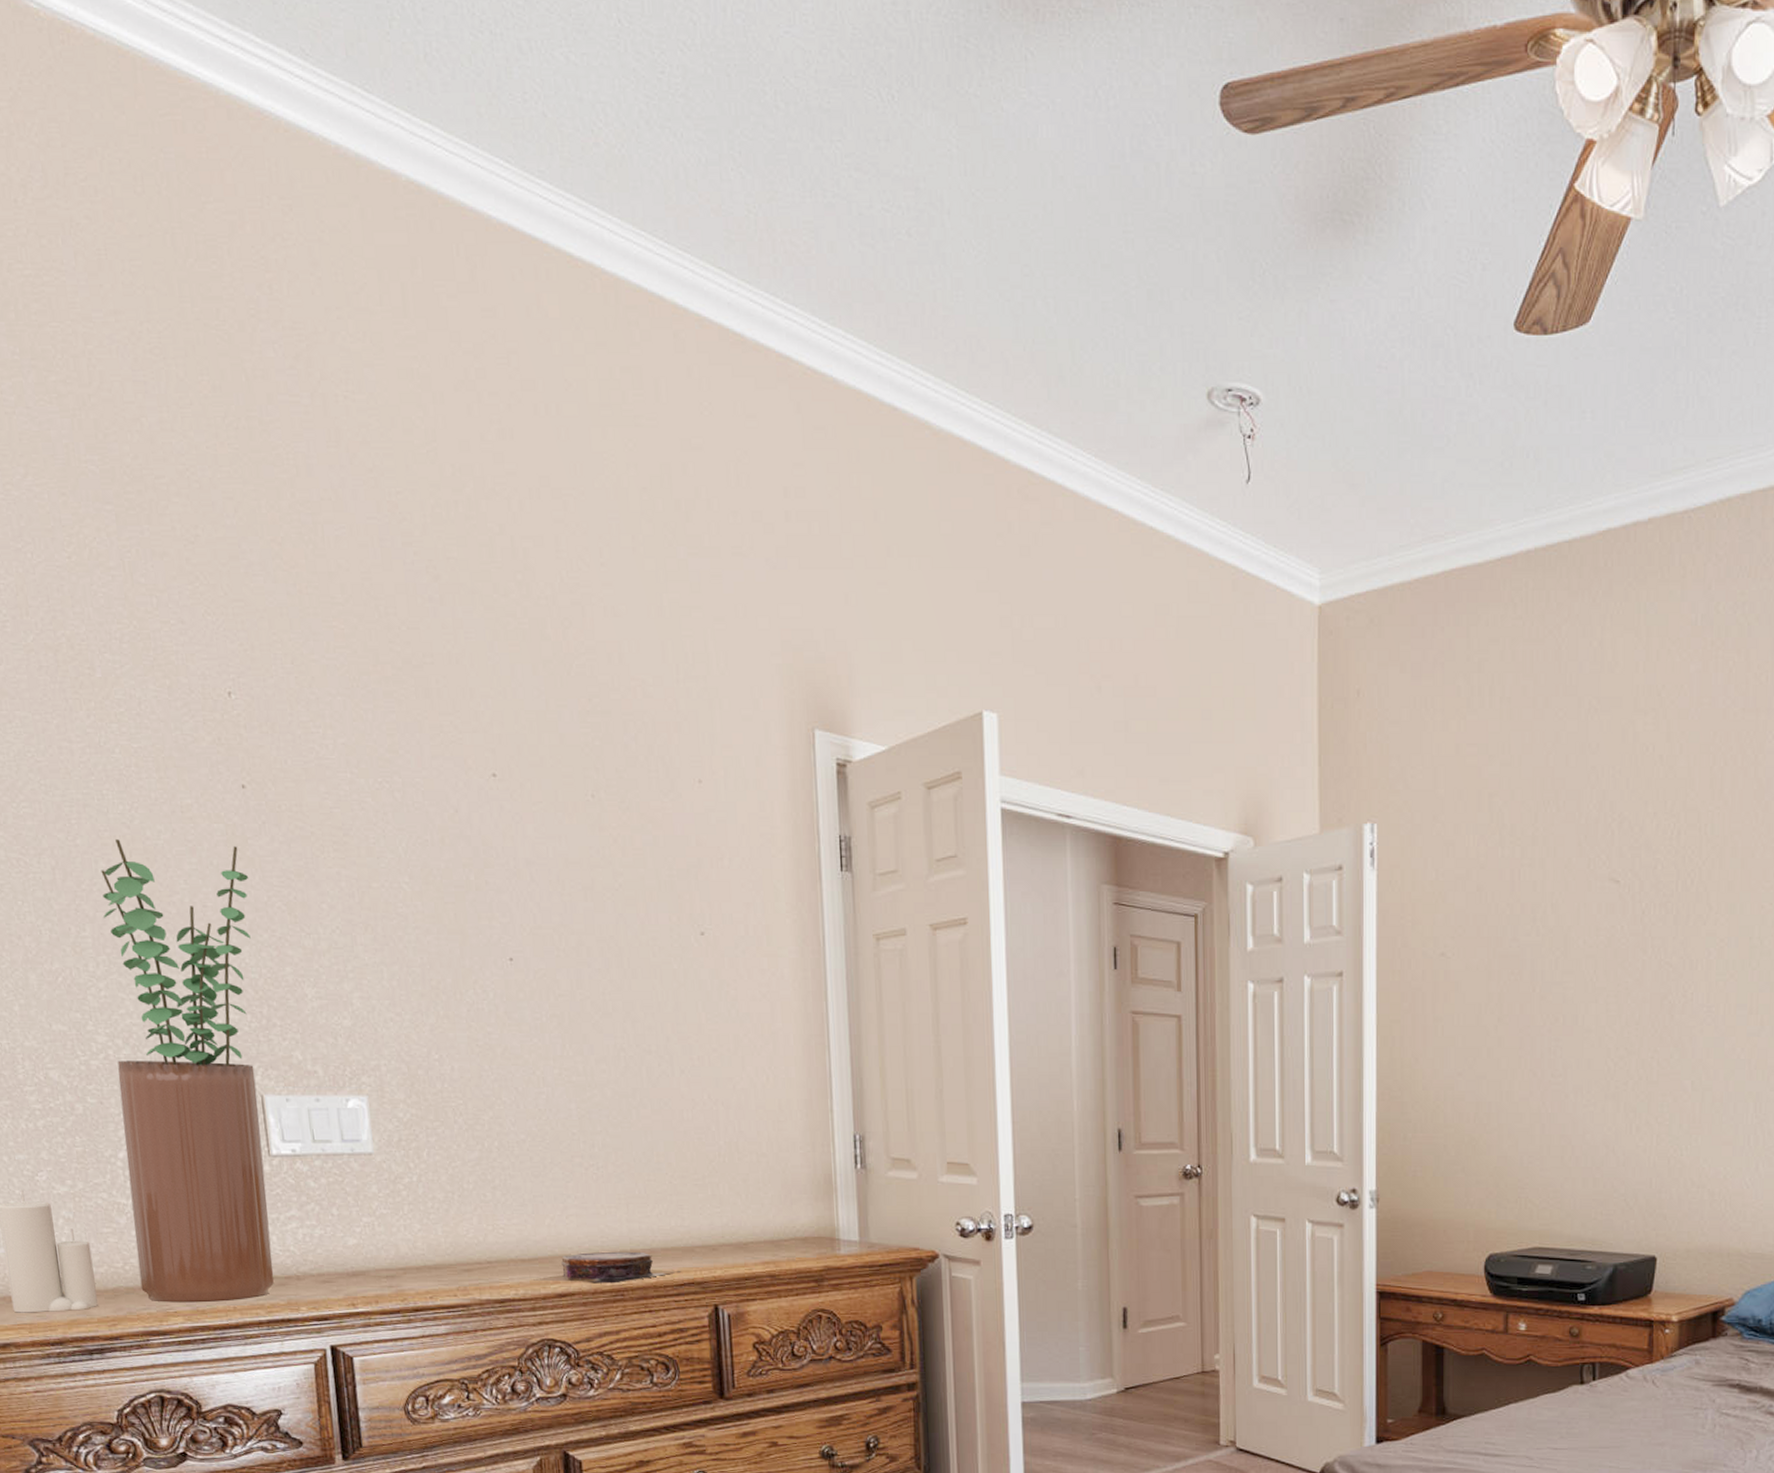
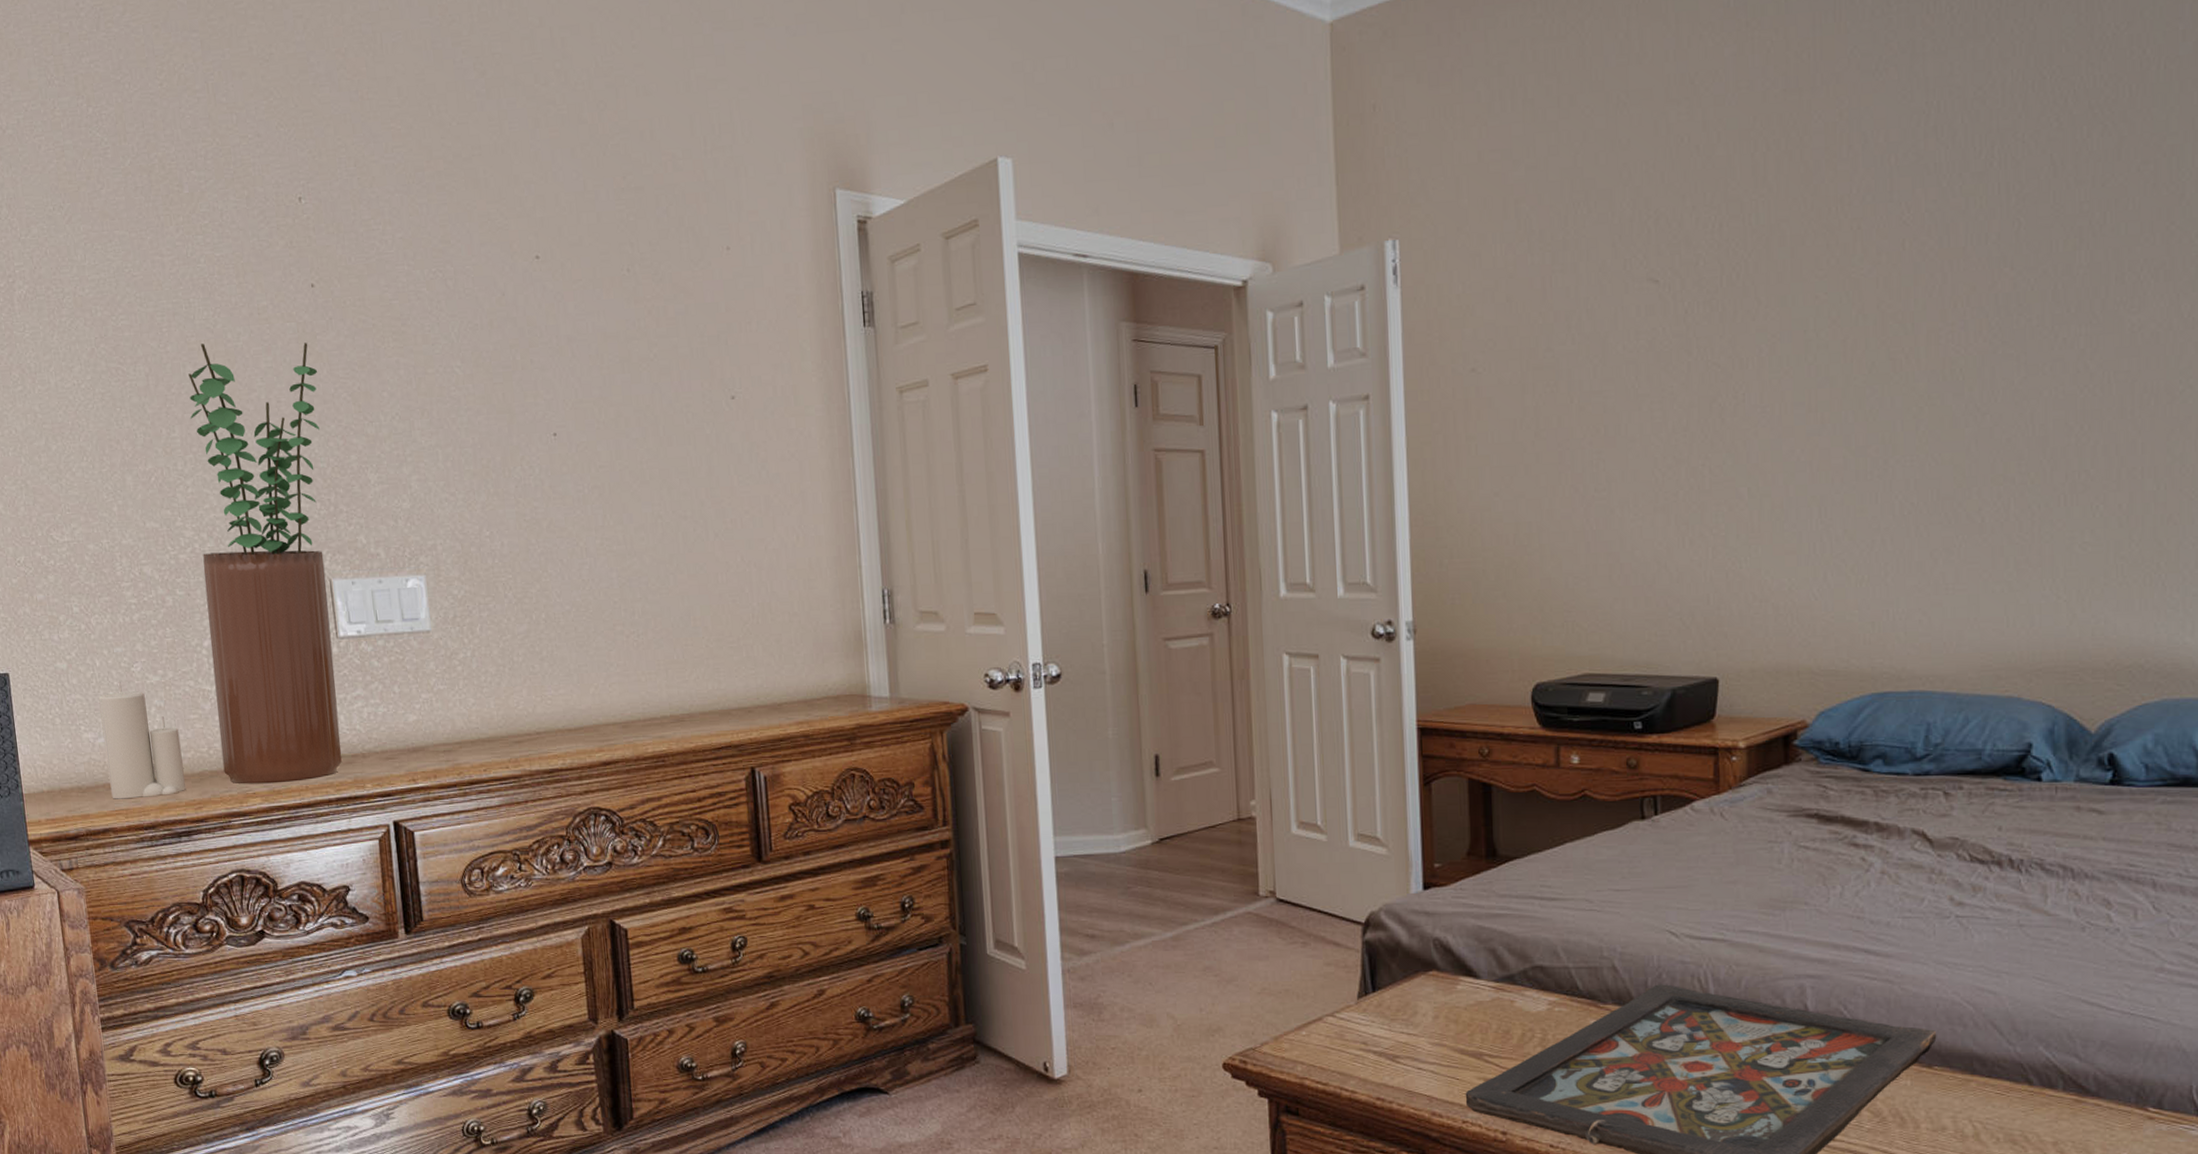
jewelry box: present [532,1251,680,1284] -> none [578,716,718,750]

